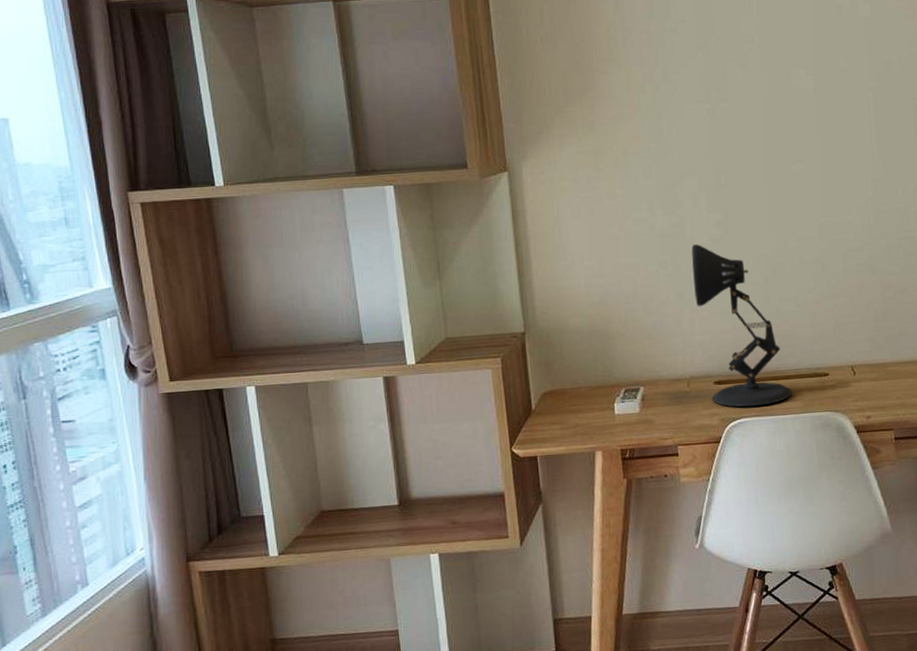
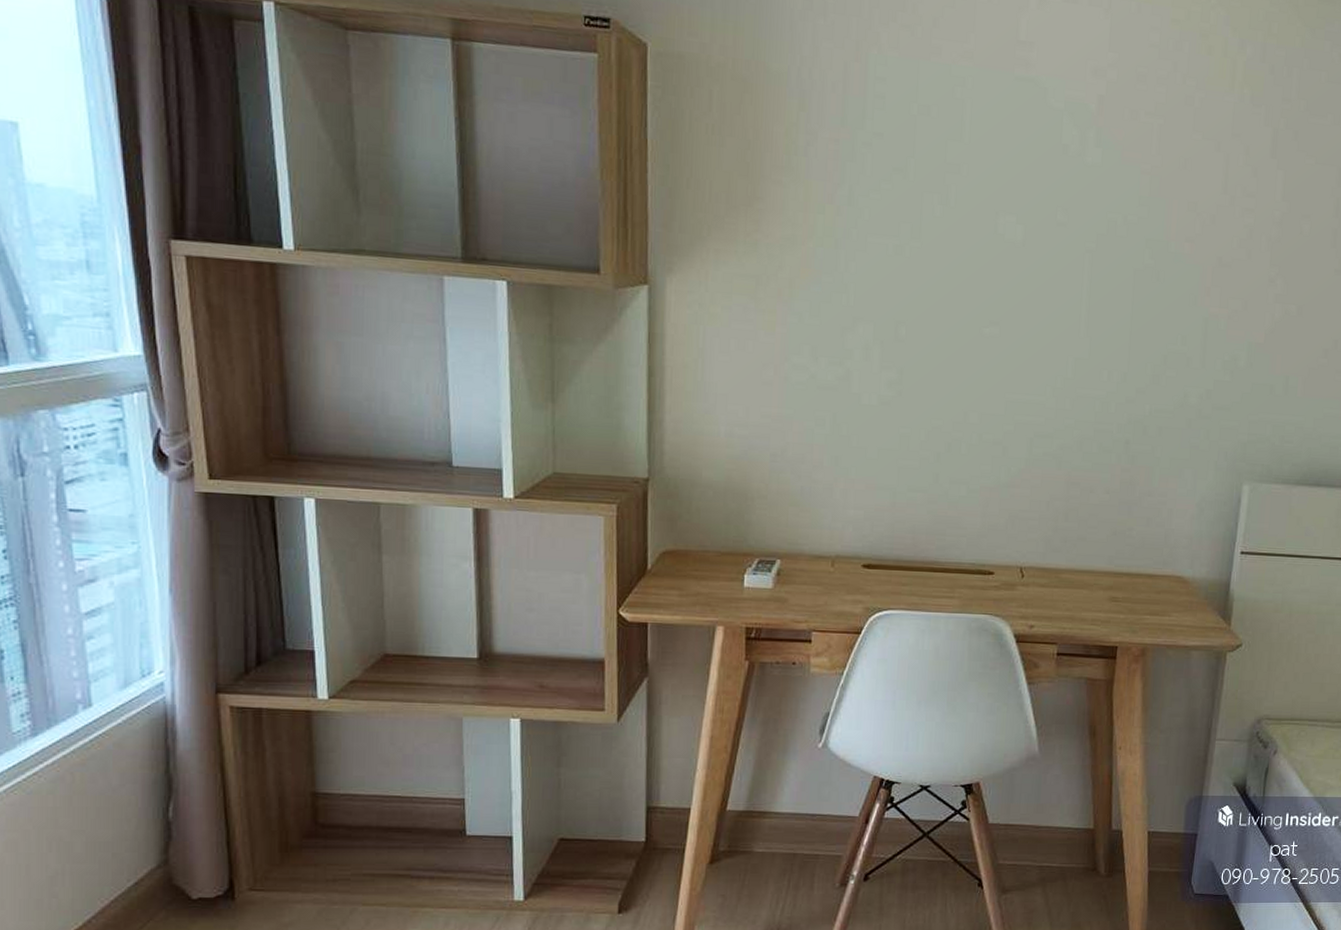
desk lamp: present [691,244,792,407] -> none [853,404,950,599]

